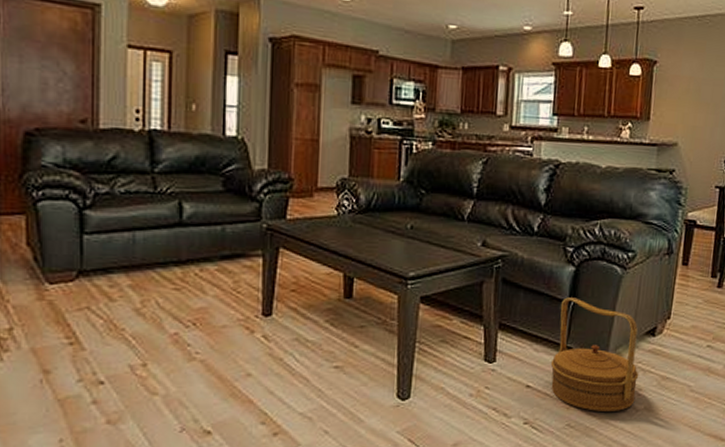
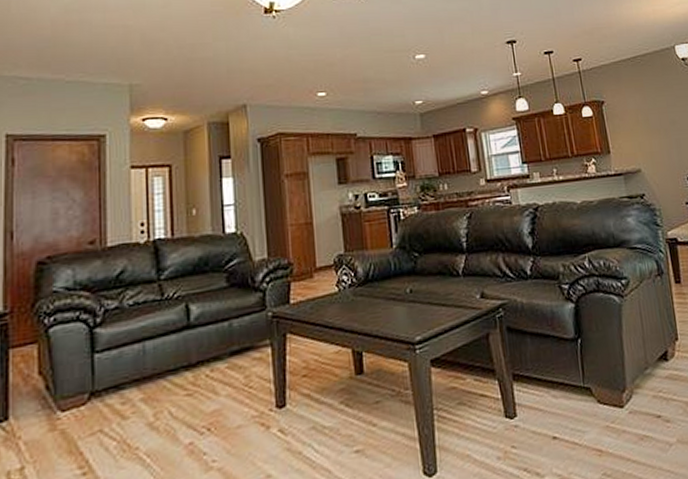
woven basket: present [550,297,639,413] -> none [568,334,666,454]

